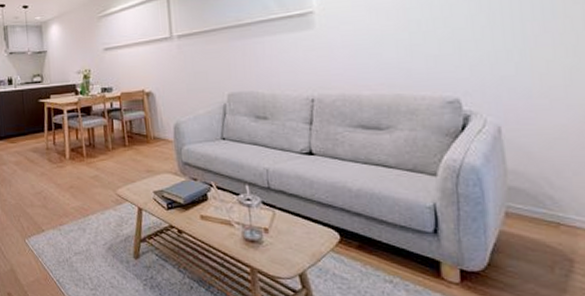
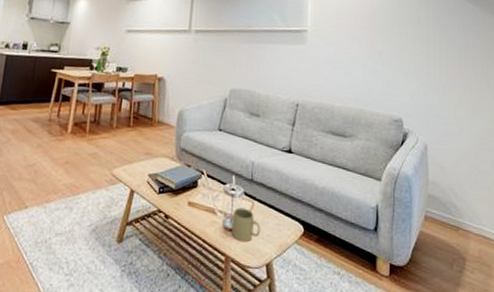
mug: none [251,218,288,253] -> present [231,207,261,243]

